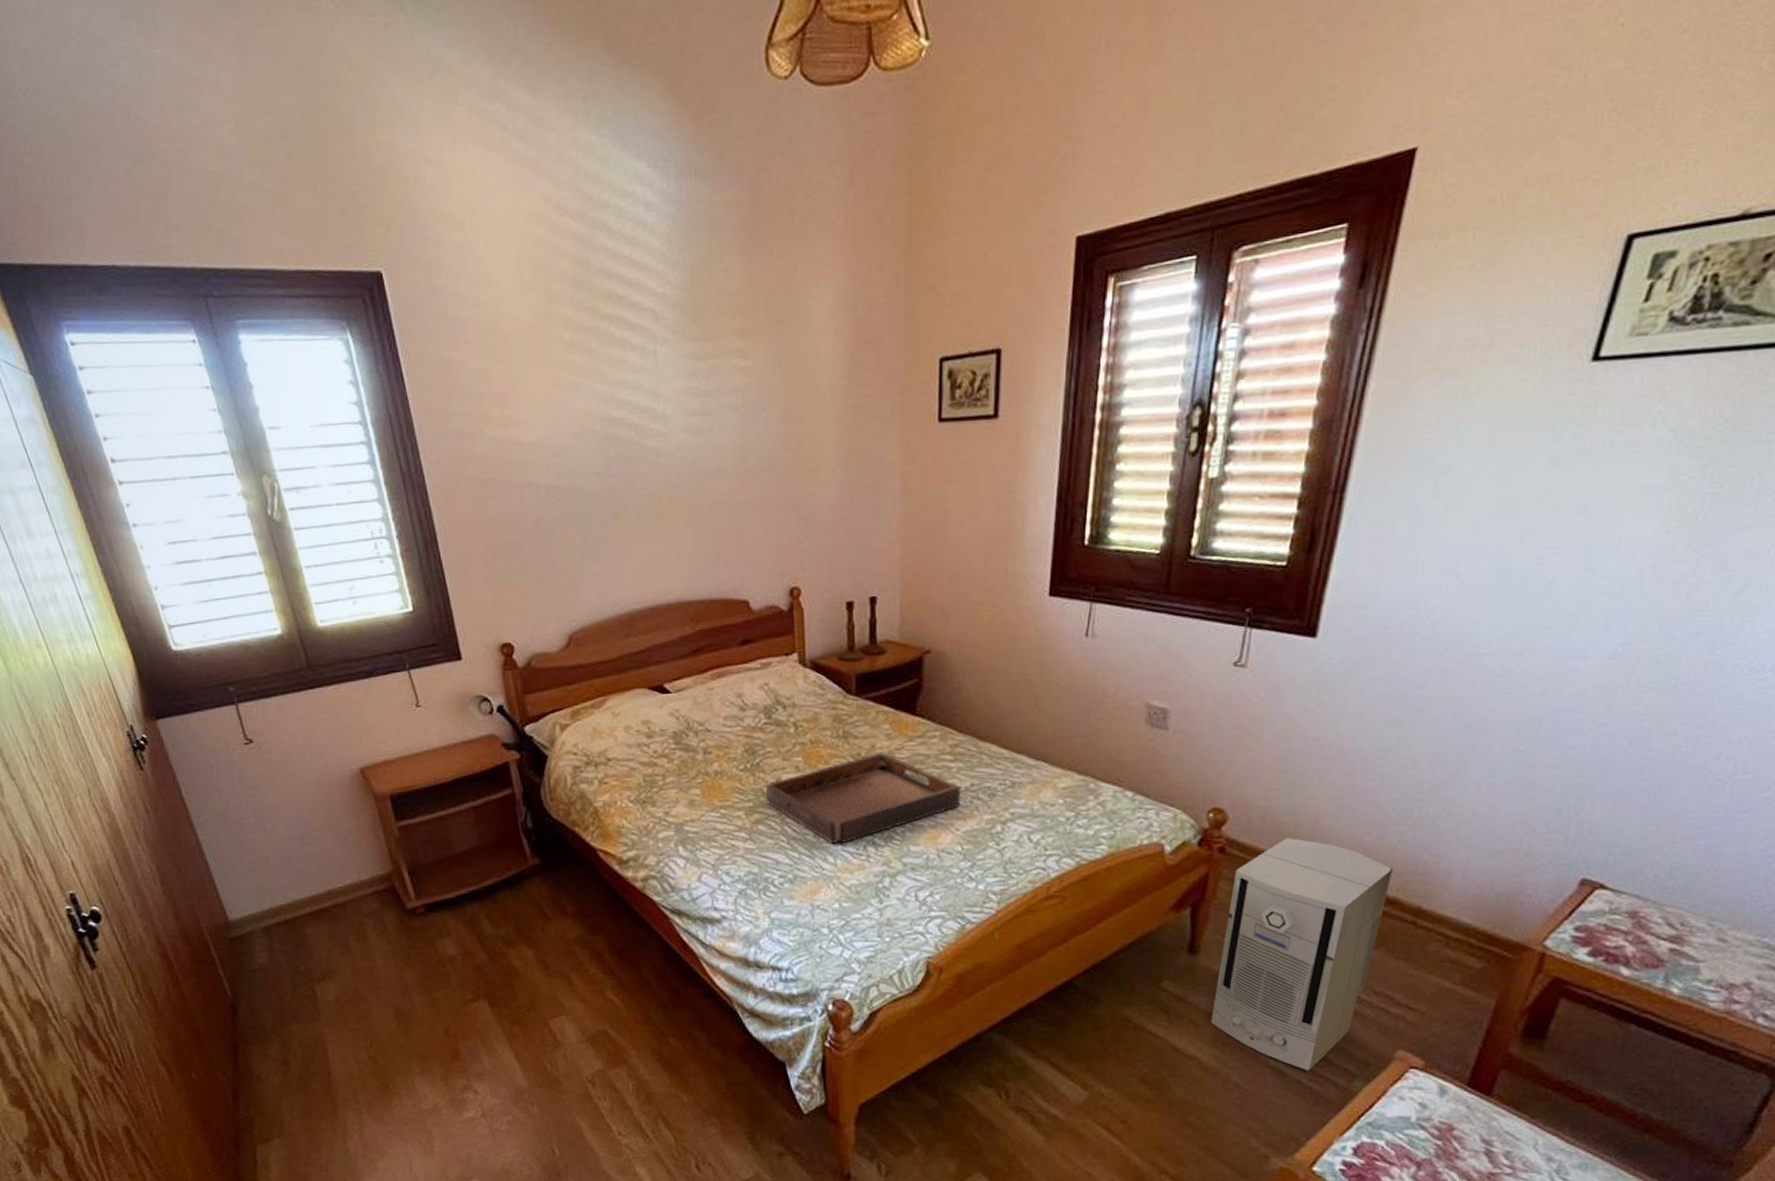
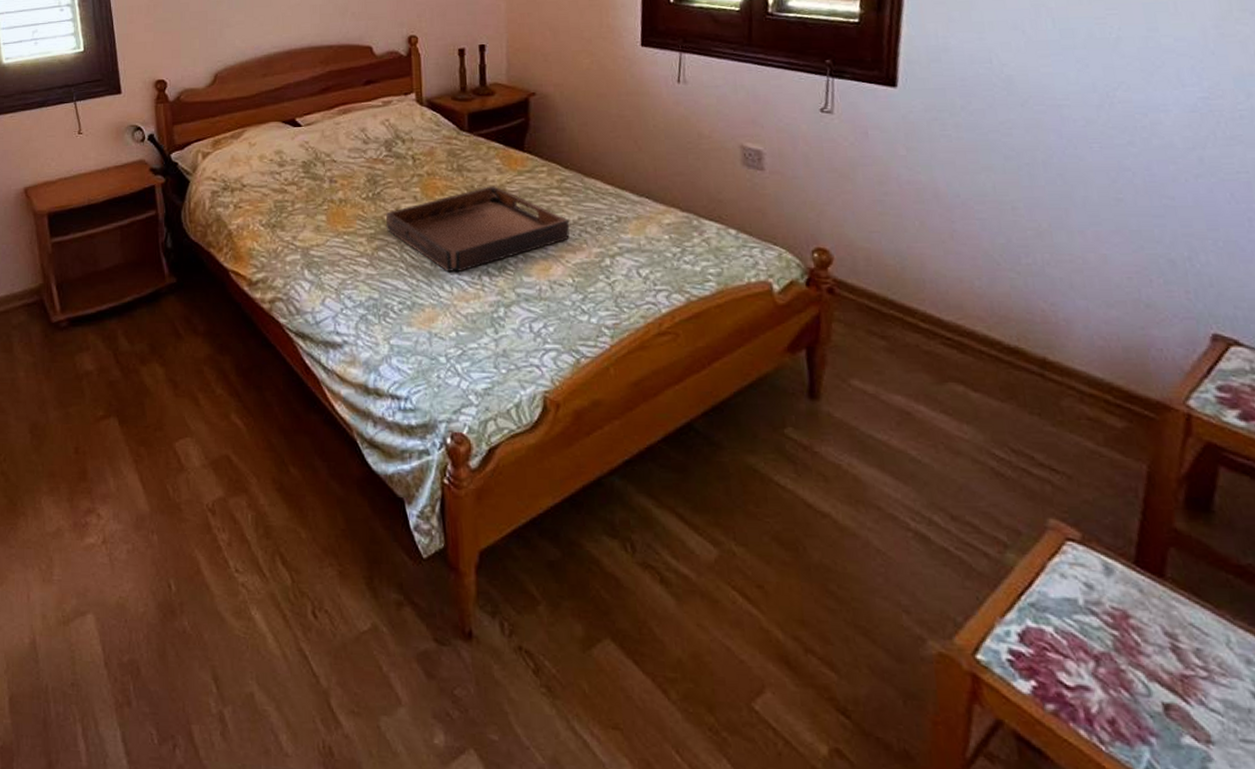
air purifier: present [1211,838,1393,1071] -> none [841,281,1010,538]

